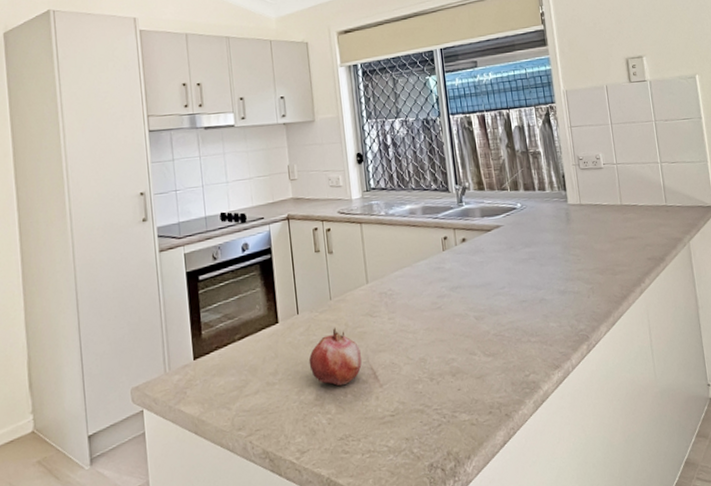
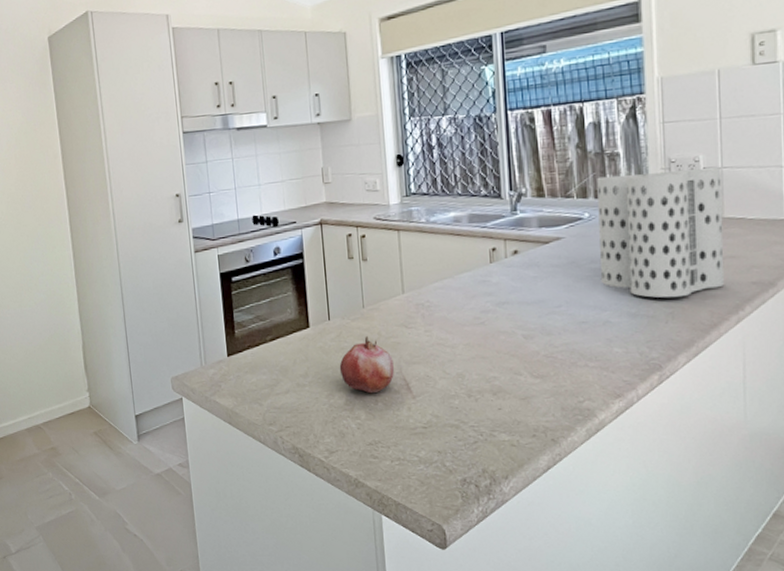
utensil holder: none [525,164,629,276] -> present [597,167,725,298]

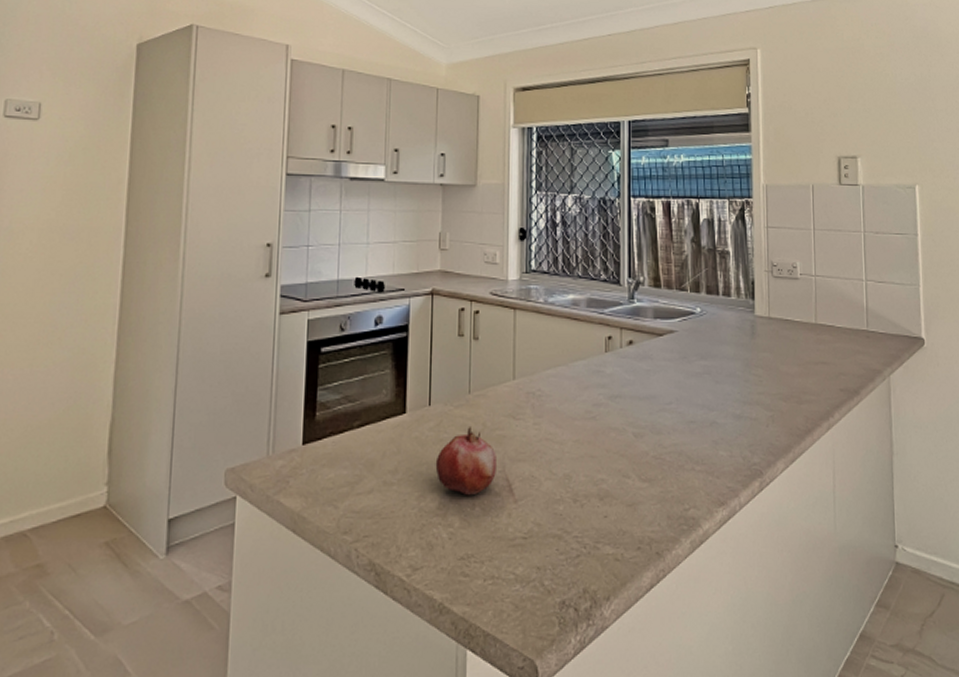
utensil holder: present [597,167,725,298] -> none [709,273,818,401]

